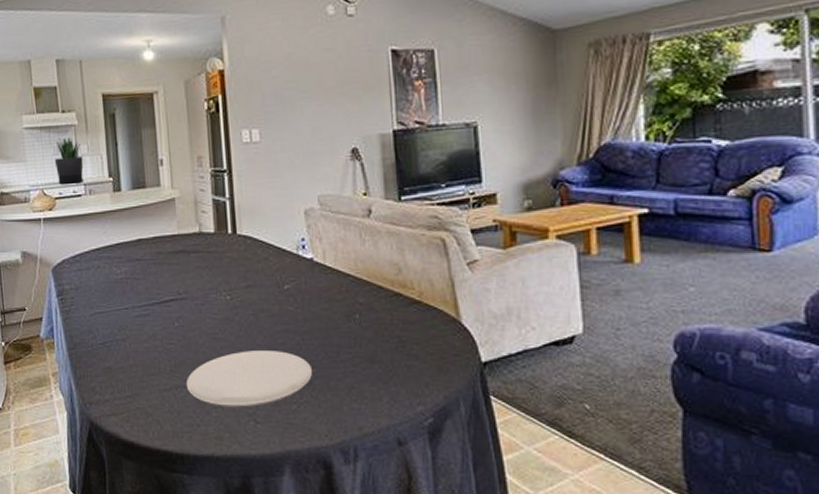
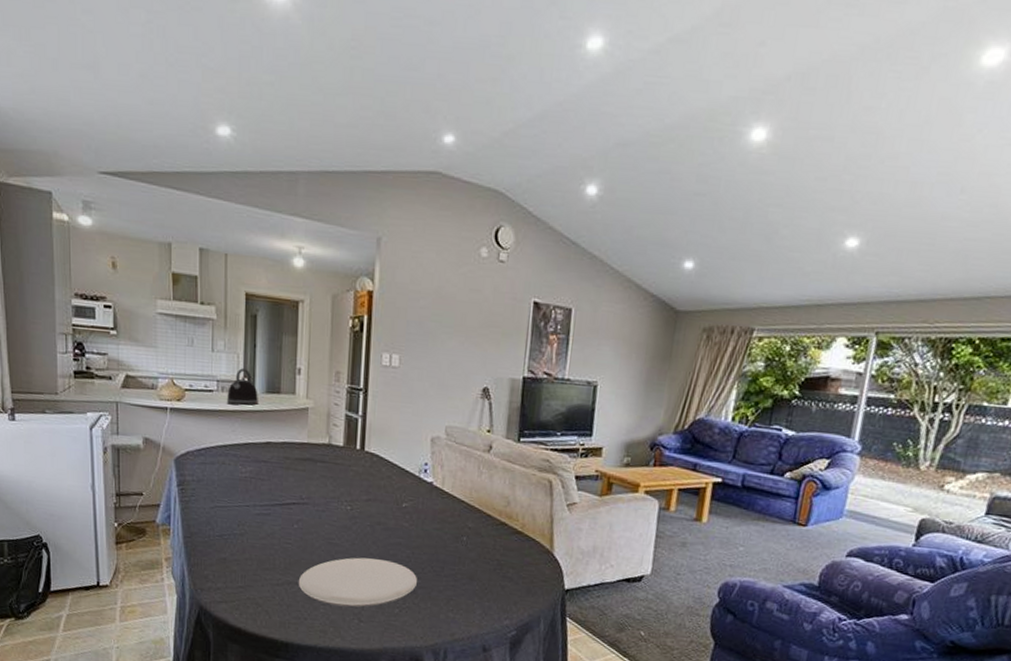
planter: present [54,137,83,185] -> none [187,330,218,379]
kettle: none [95,168,126,207] -> present [227,368,259,406]

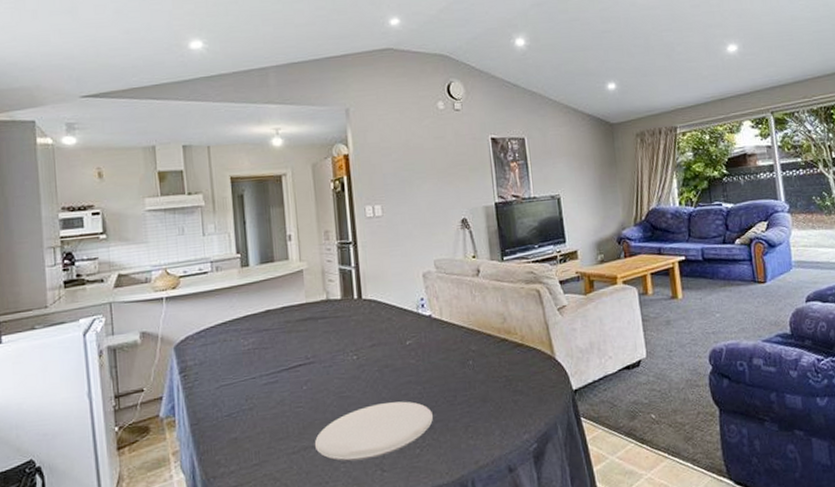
kettle: present [227,368,259,406] -> none [222,245,255,282]

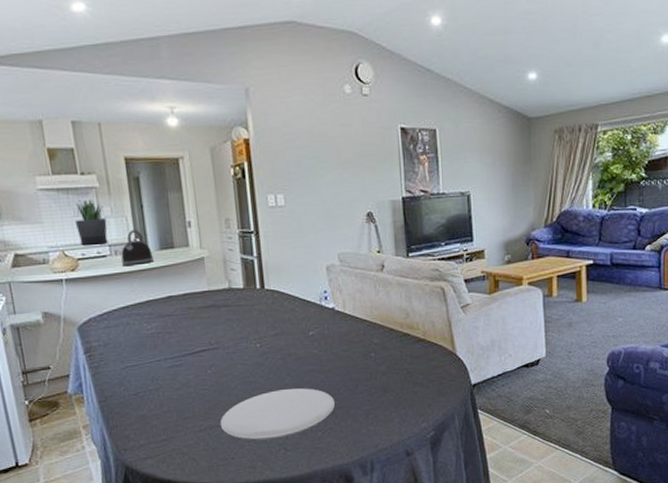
planter: none [179,218,210,264] -> present [75,199,108,247]
kettle: none [222,245,255,282] -> present [121,230,155,267]

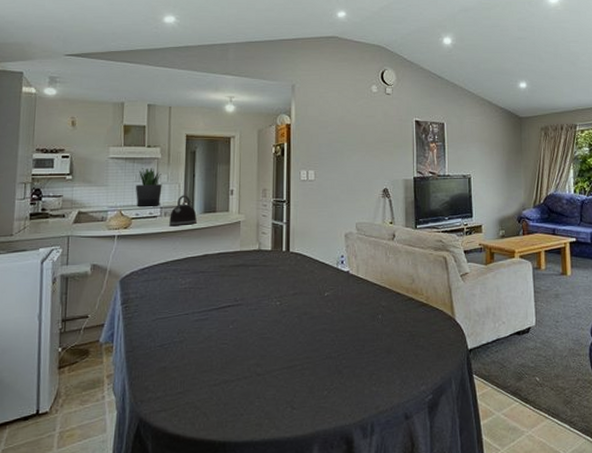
plate: present [220,388,336,441] -> none [234,346,343,397]

